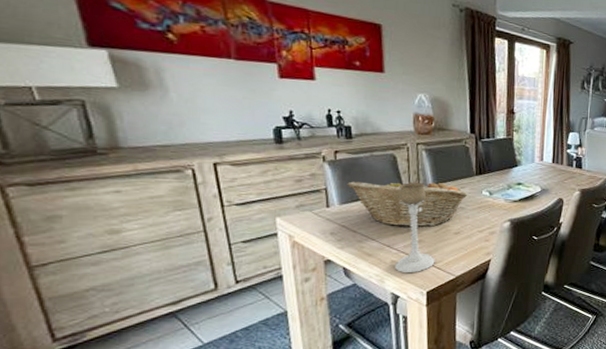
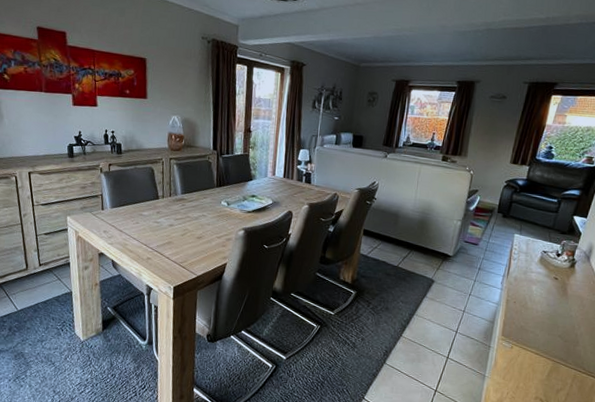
fruit basket: present [347,178,468,227] -> none [117,188,210,231]
candle holder: present [395,181,435,274] -> none [150,191,181,269]

